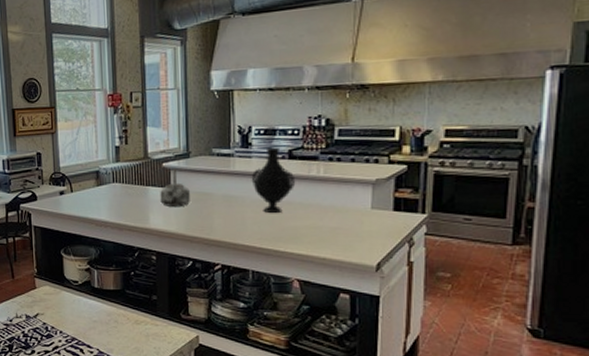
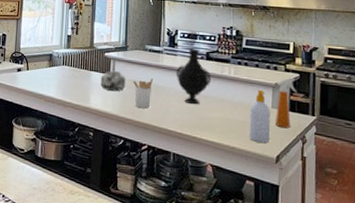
utensil holder: none [198,188,224,224] -> present [132,79,154,109]
soap bottle: none [343,188,370,250] -> present [249,89,271,143]
spray bottle: none [375,170,405,231] -> present [275,77,298,129]

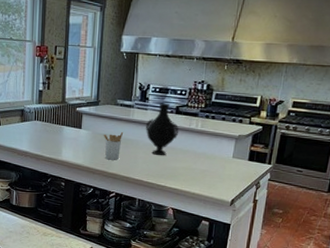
kettle: present [100,57,125,92] -> none [72,112,96,145]
soap bottle: present [249,89,271,143] -> none [209,141,231,189]
spray bottle: present [275,77,298,129] -> none [233,129,259,176]

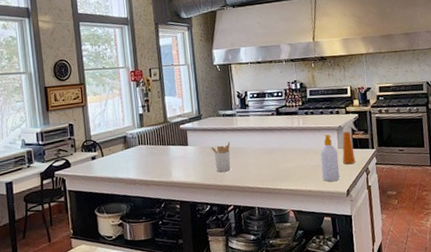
vase: present [145,103,179,156] -> none [250,106,284,159]
soap bottle: none [209,141,231,189] -> present [320,134,340,182]
spray bottle: none [233,129,259,176] -> present [340,118,358,165]

